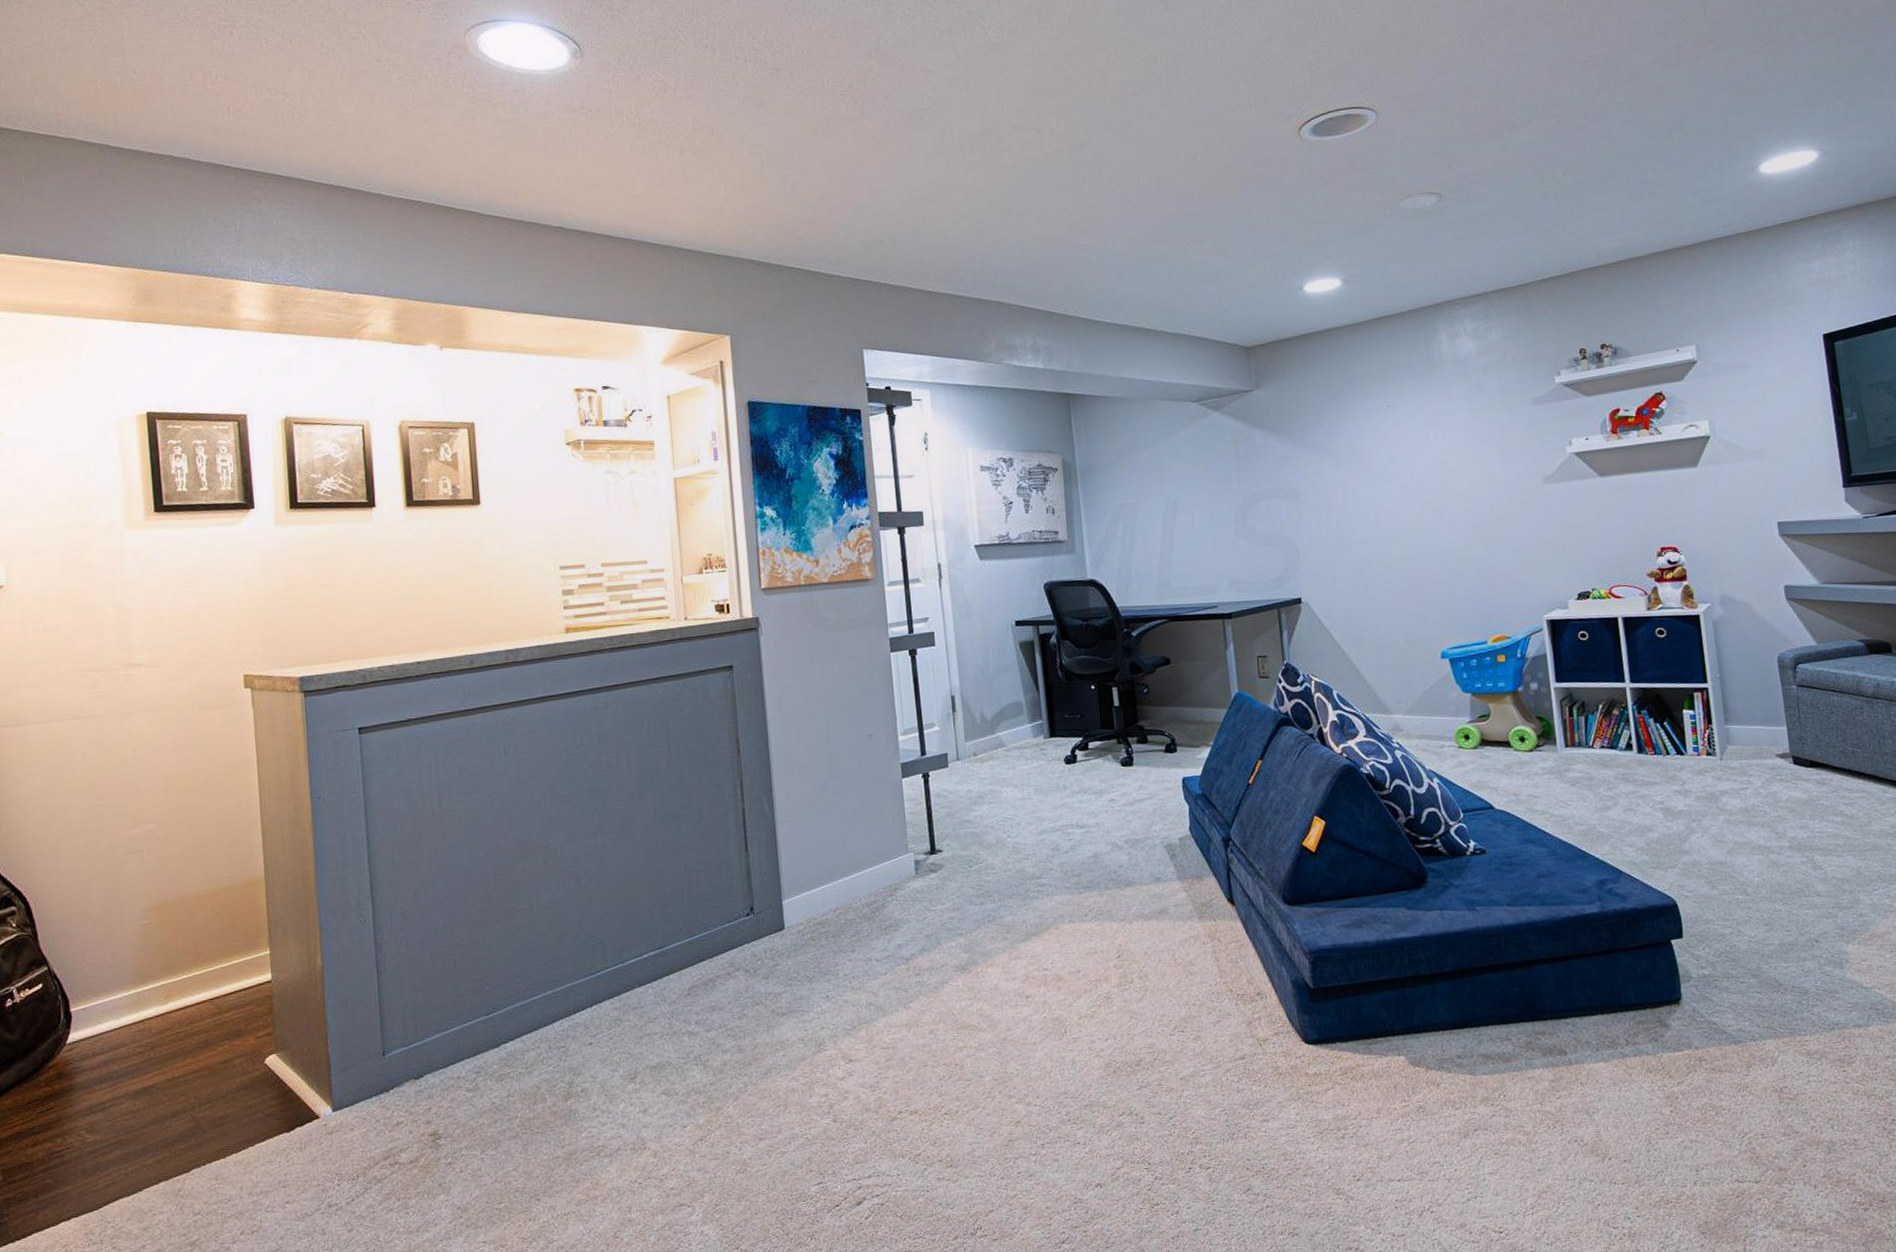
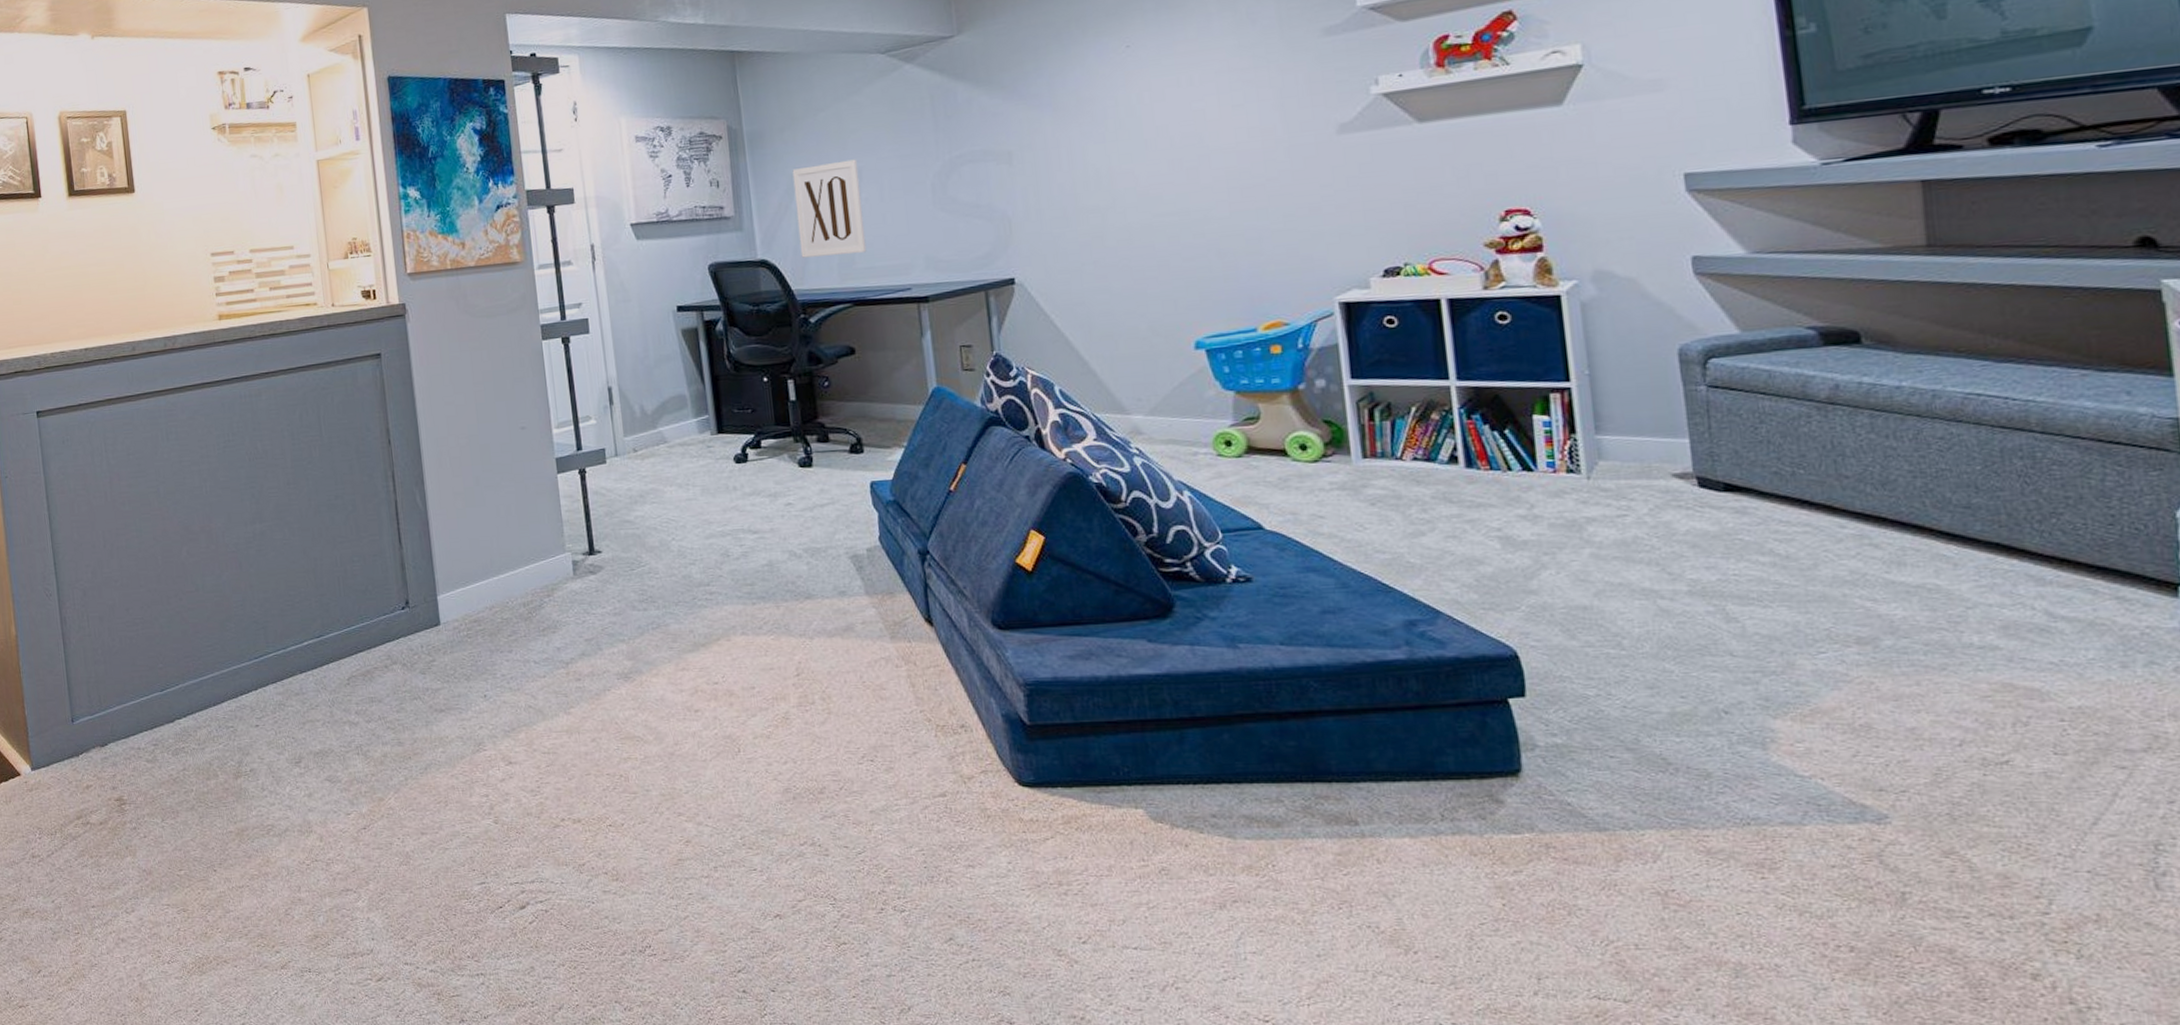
wall art: none [1118,492,1181,579] -> present [792,159,867,258]

